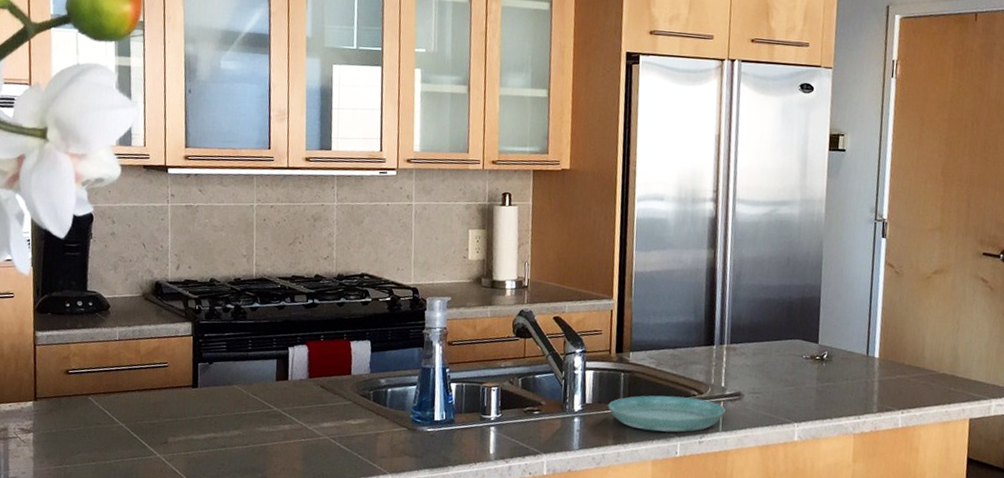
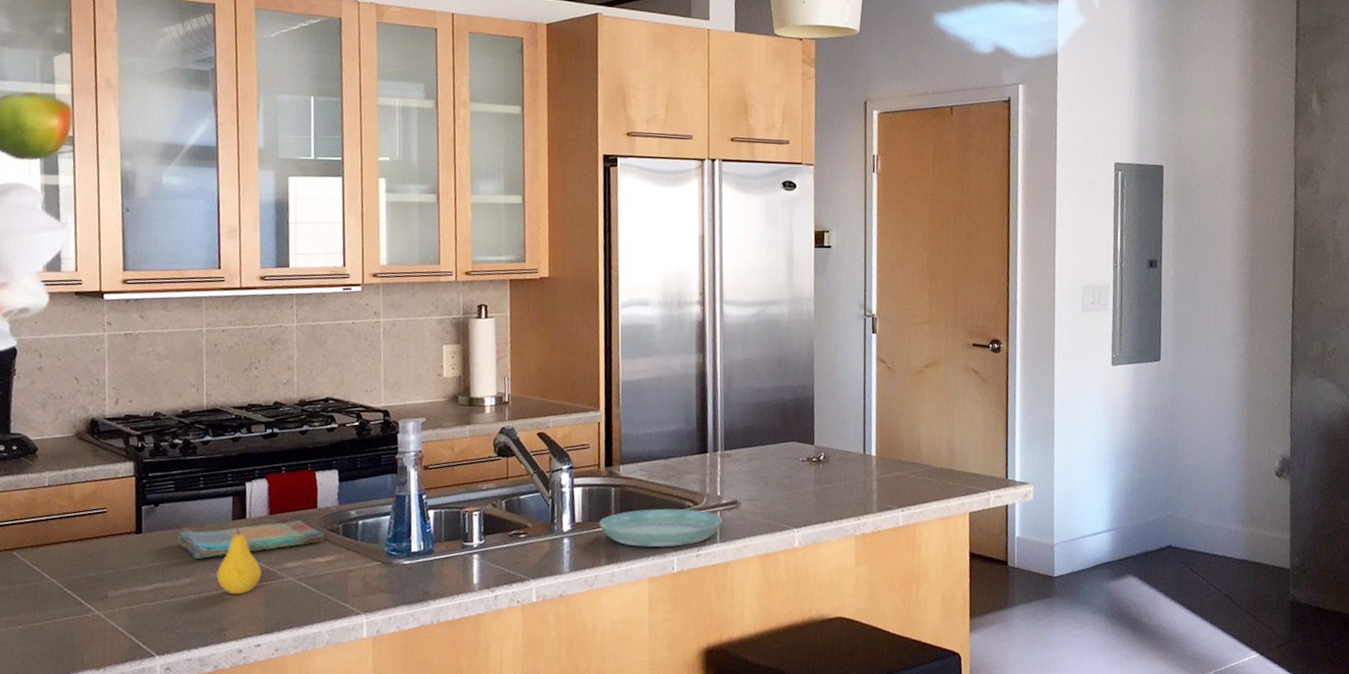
dish towel: none [228,384,357,414] -> present [177,520,324,559]
fruit: none [261,383,301,448] -> present [216,523,262,594]

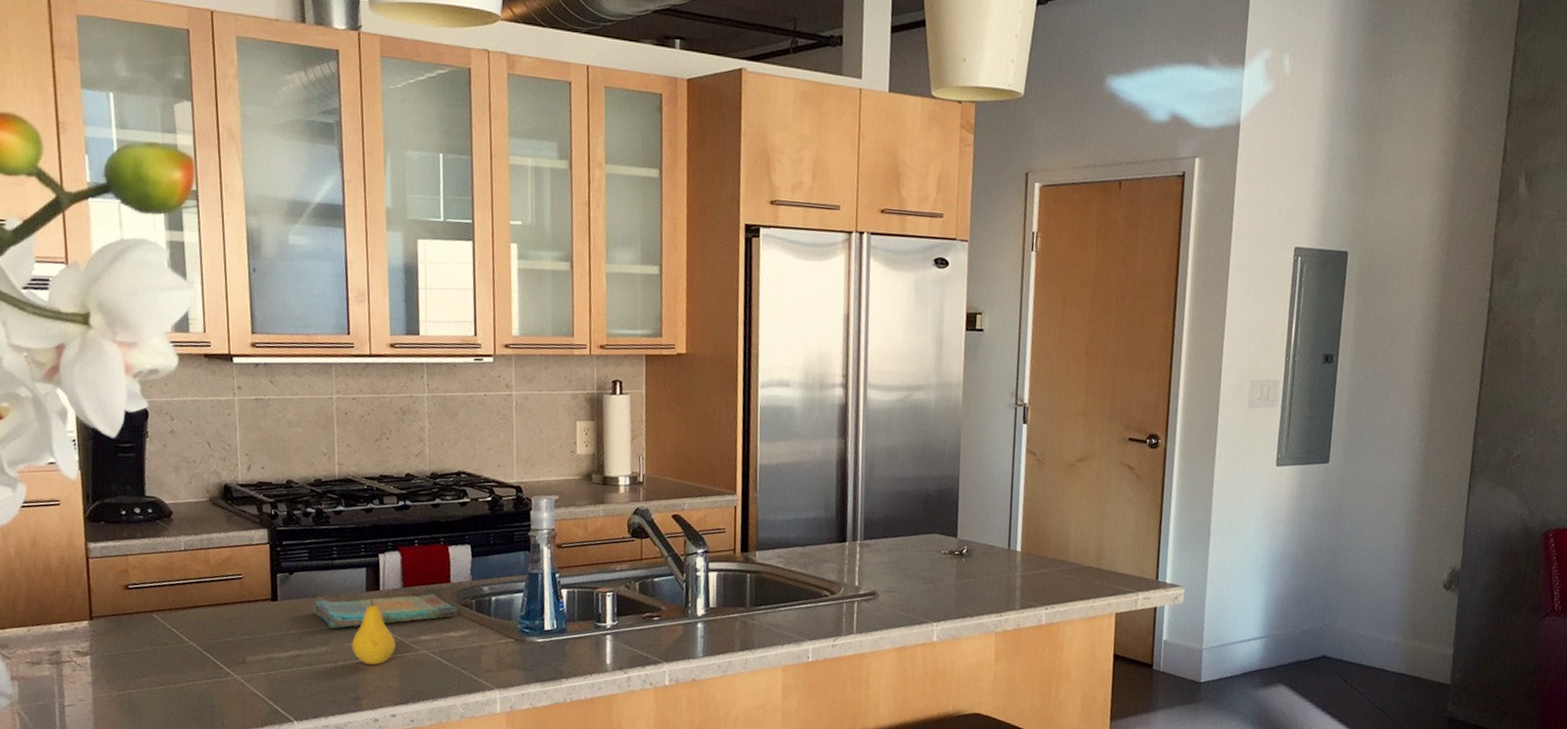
saucer: present [599,508,723,548] -> none [733,597,860,636]

